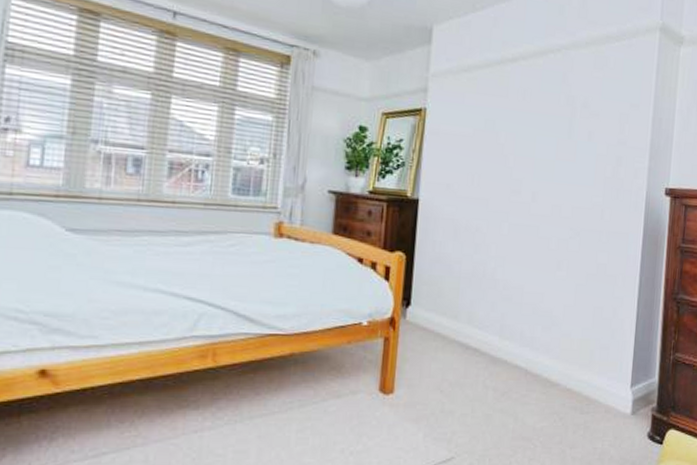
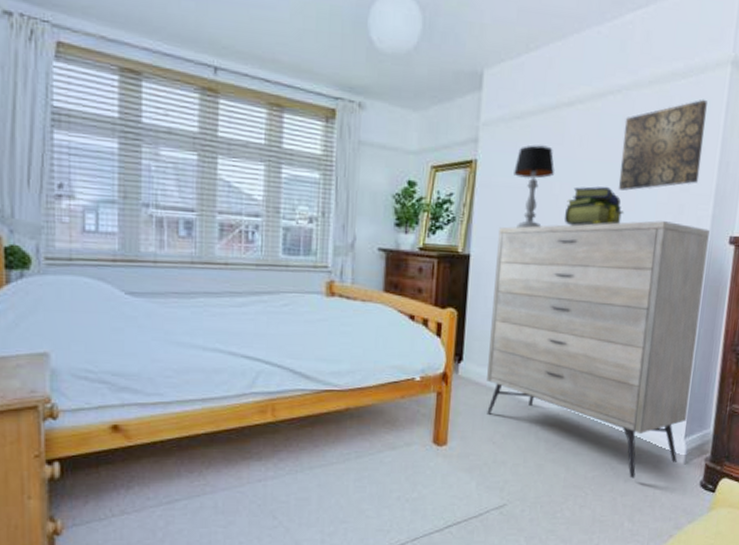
dresser: none [434,171,647,430] -> present [487,220,710,479]
table lamp: none [461,96,500,175] -> present [514,145,554,229]
stack of books: none [509,137,567,175] -> present [564,186,625,227]
wall art: none [560,60,640,142] -> present [618,99,707,191]

